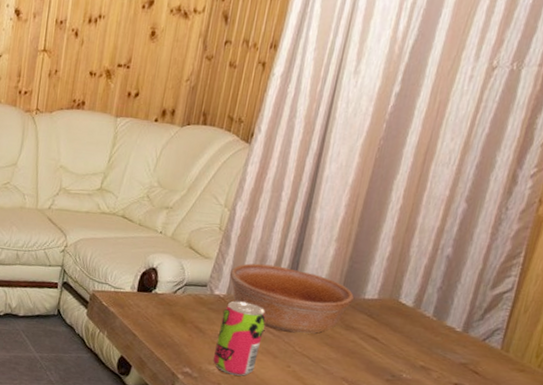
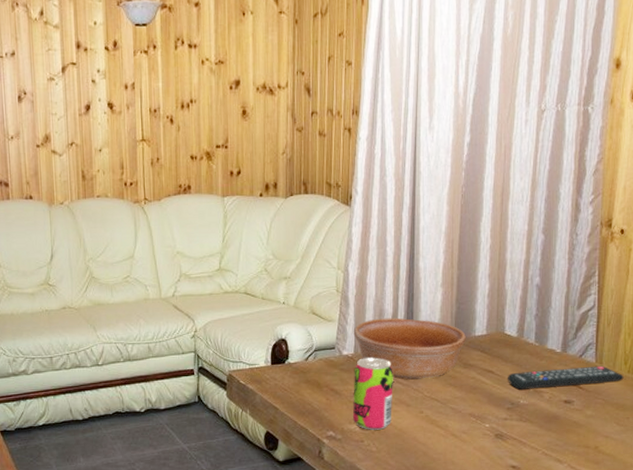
remote control: none [392,343,532,375] -> present [508,365,624,390]

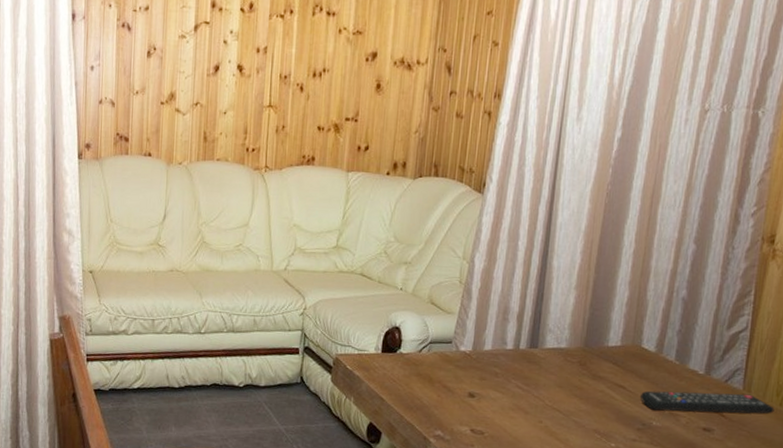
bowl: present [353,317,467,380] -> none [473,316,599,386]
beverage can: present [353,357,393,430] -> none [465,356,513,436]

